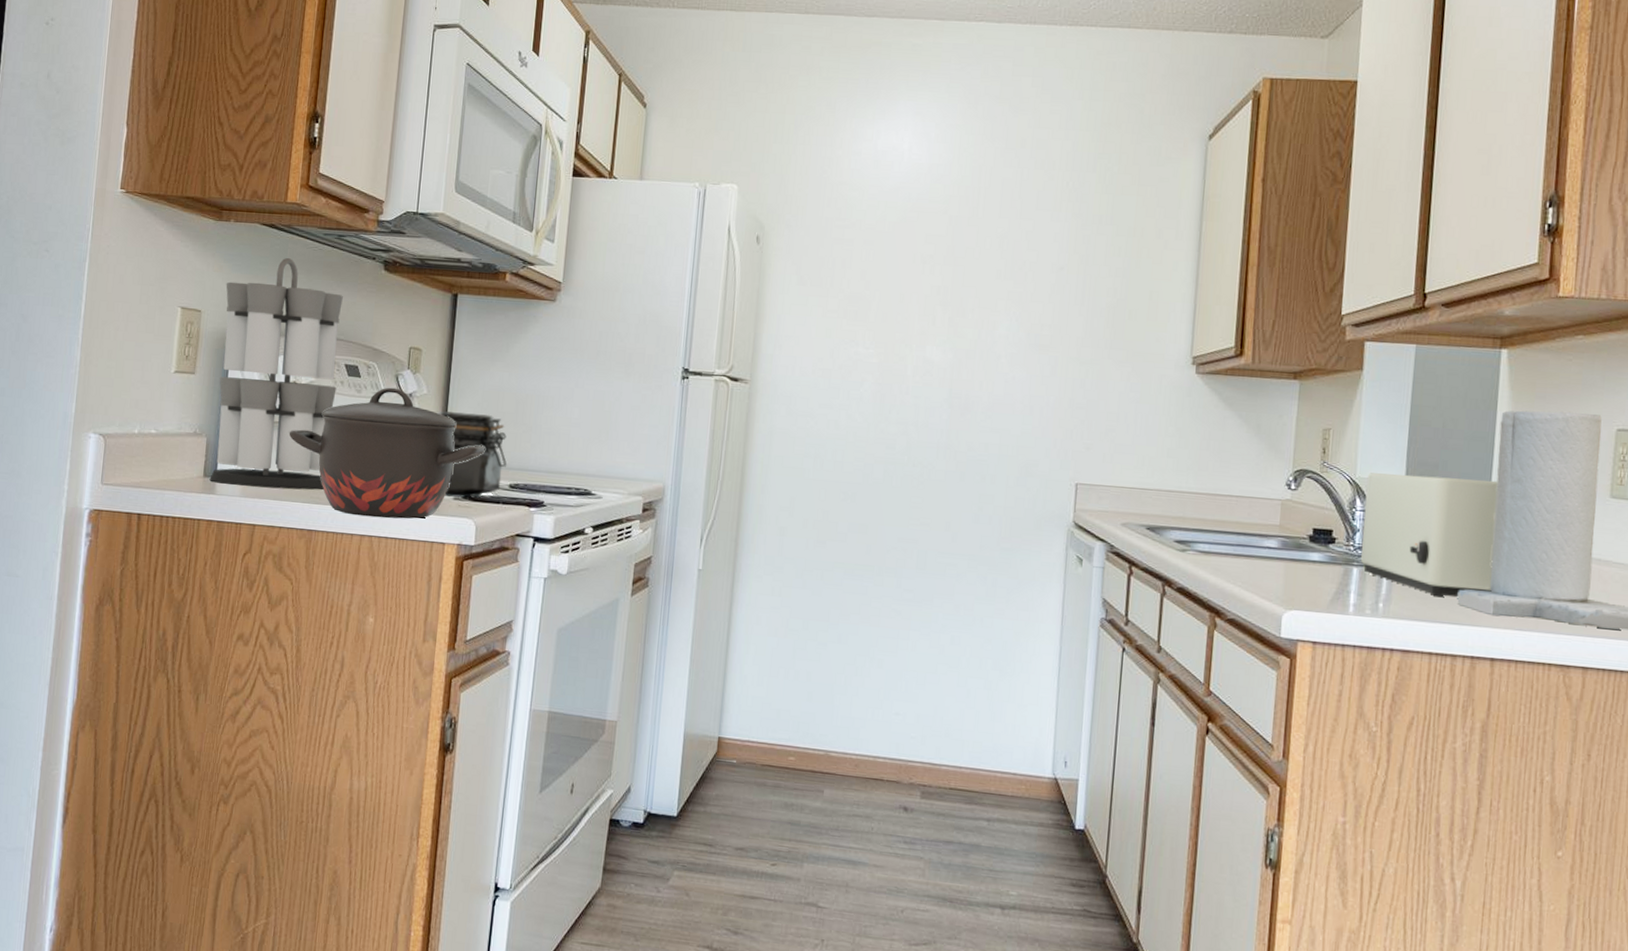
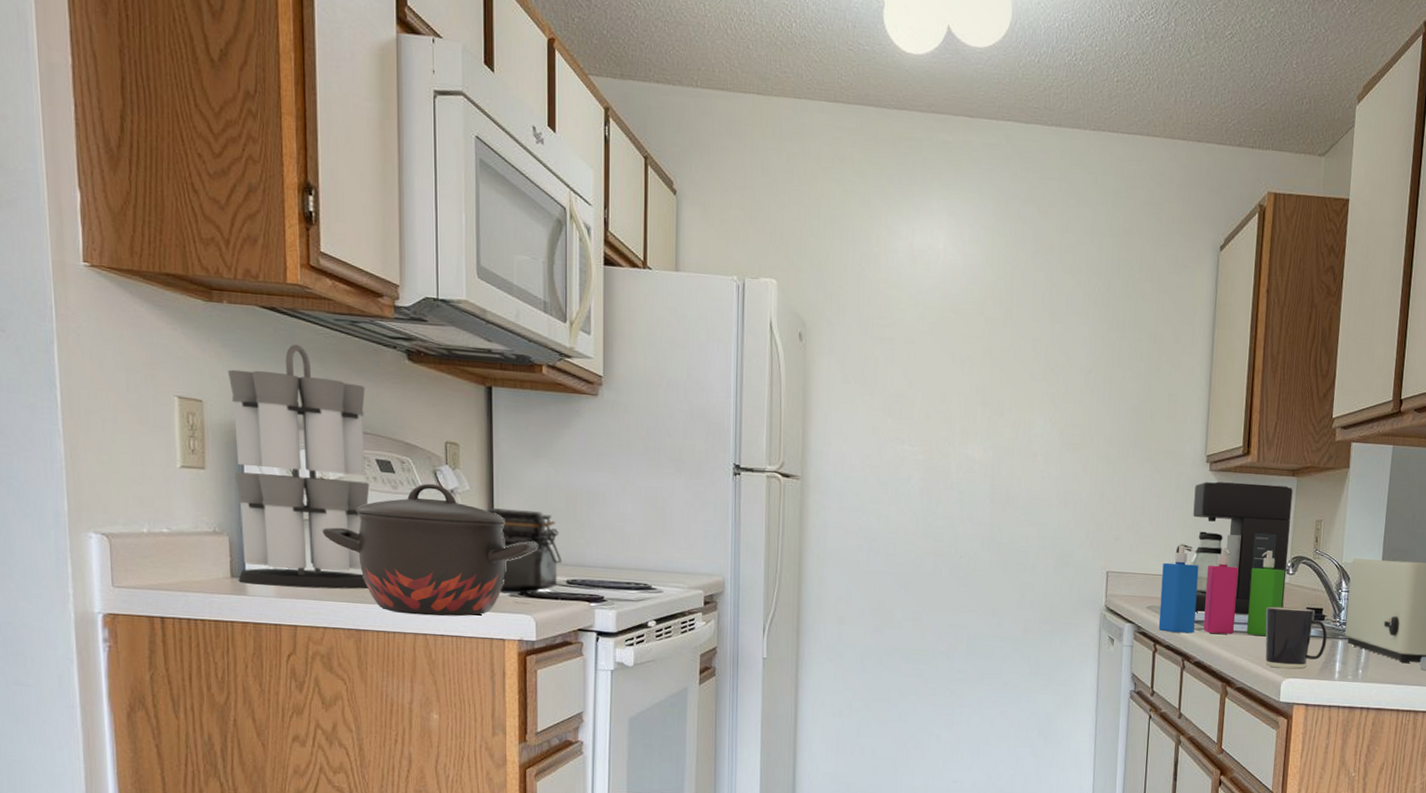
soap dispenser: none [1134,455,1287,561] -> present [1158,545,1286,637]
coffee maker: none [1155,385,1295,535] -> present [1175,481,1293,615]
mug: none [1262,526,1339,600] -> present [1265,606,1328,669]

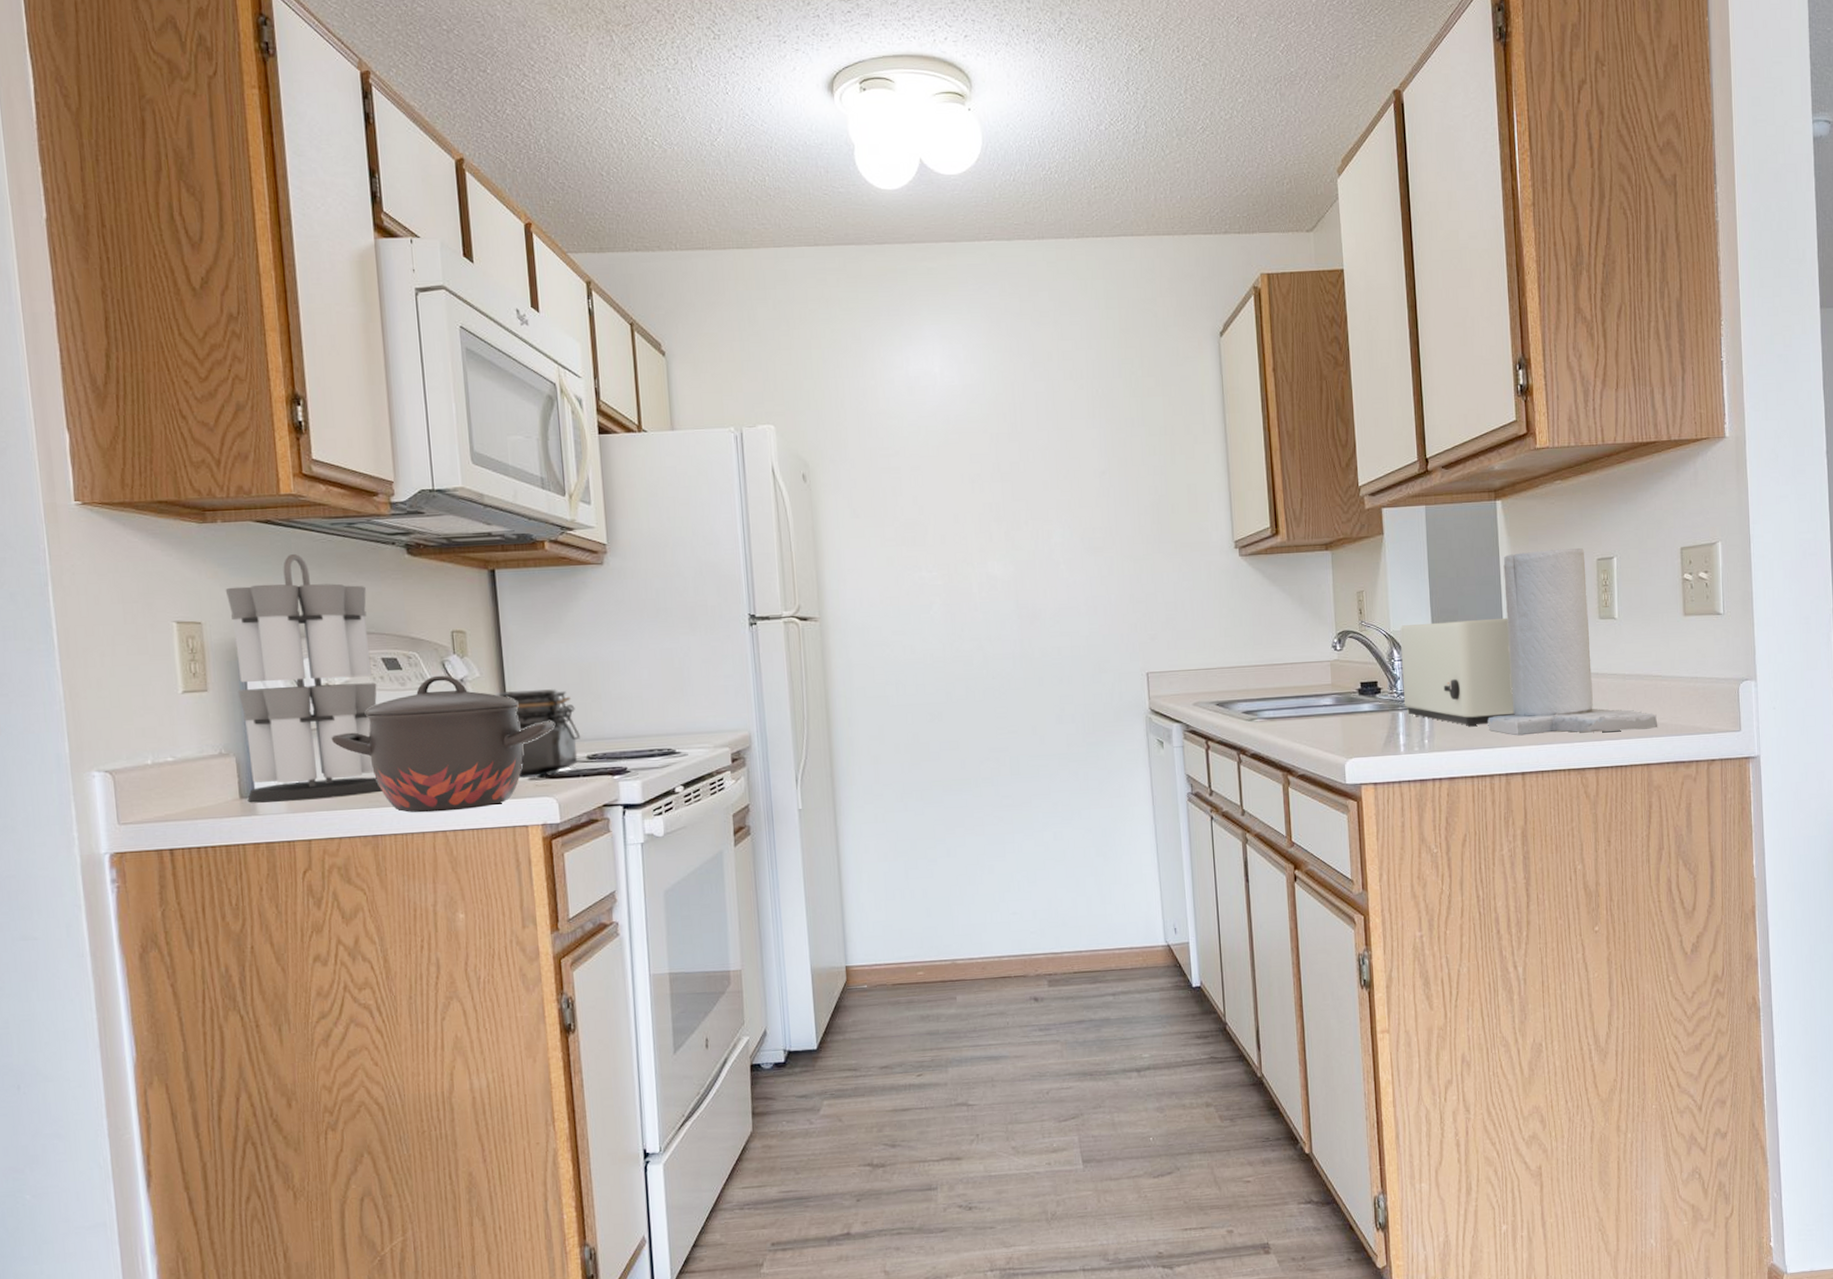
soap dispenser: present [1158,545,1286,637] -> none [1204,629,1335,727]
coffee maker: present [1175,481,1293,615] -> none [1215,561,1336,703]
mug: present [1265,606,1328,669] -> none [1317,683,1387,749]

